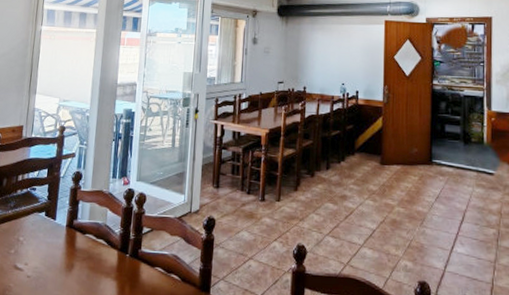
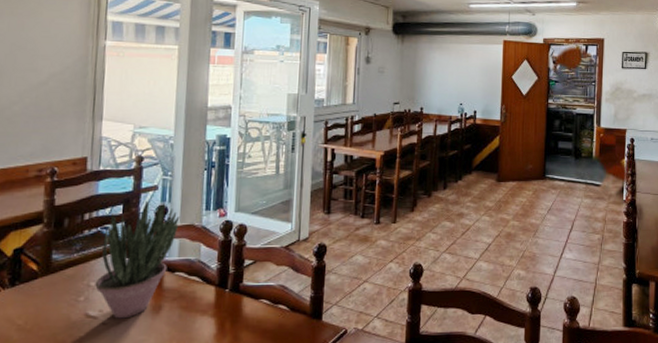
potted plant: none [23,166,92,274] -> present [95,200,180,319]

